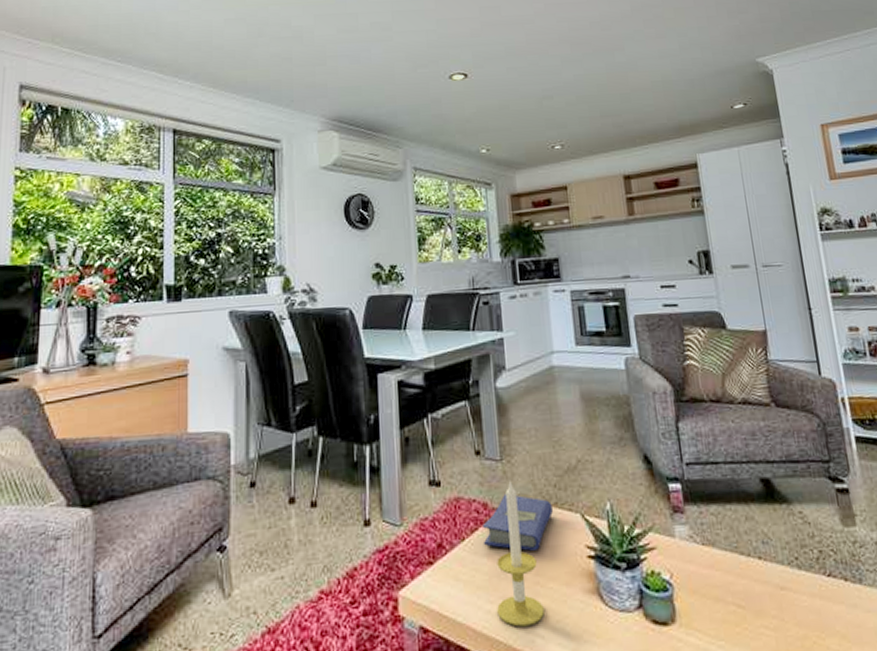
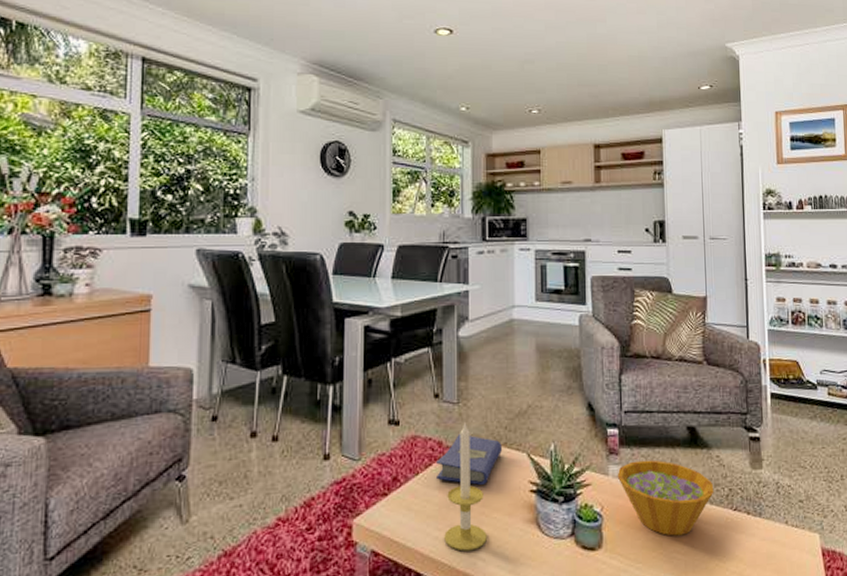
bowl: none [684,518,801,608] -> present [617,459,714,536]

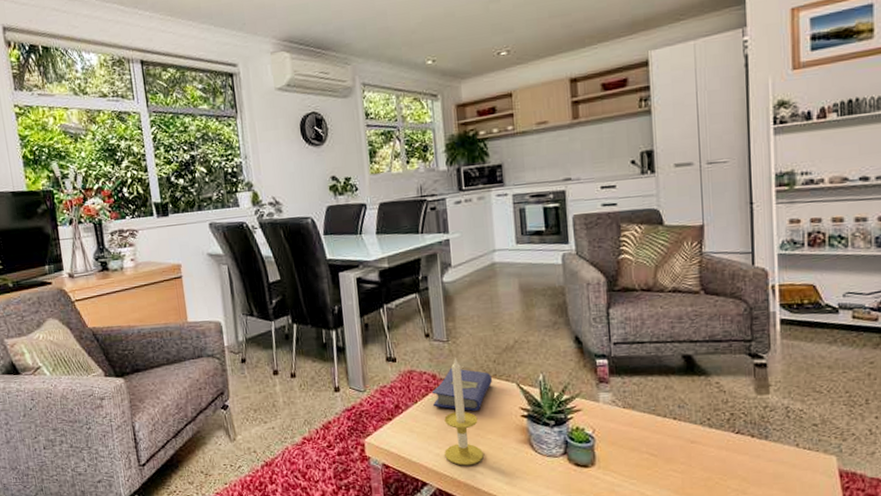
bowl: present [617,459,714,536] -> none [608,387,714,456]

